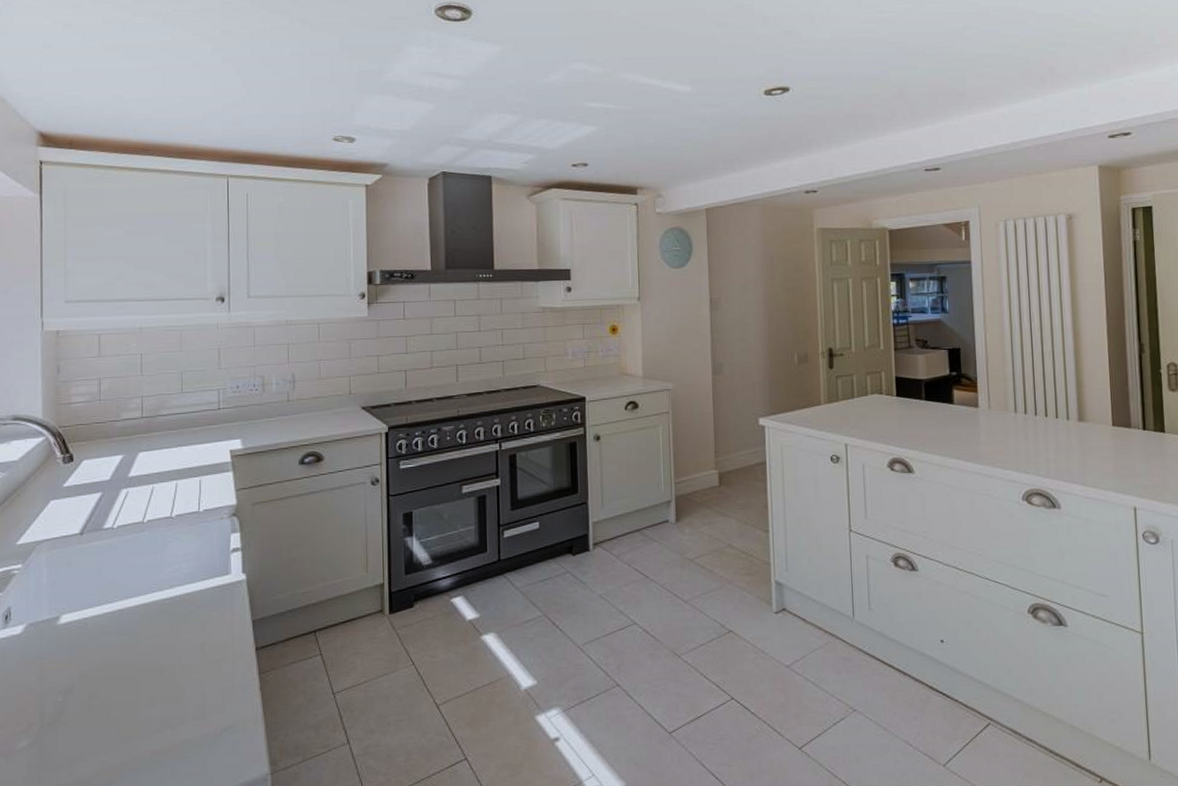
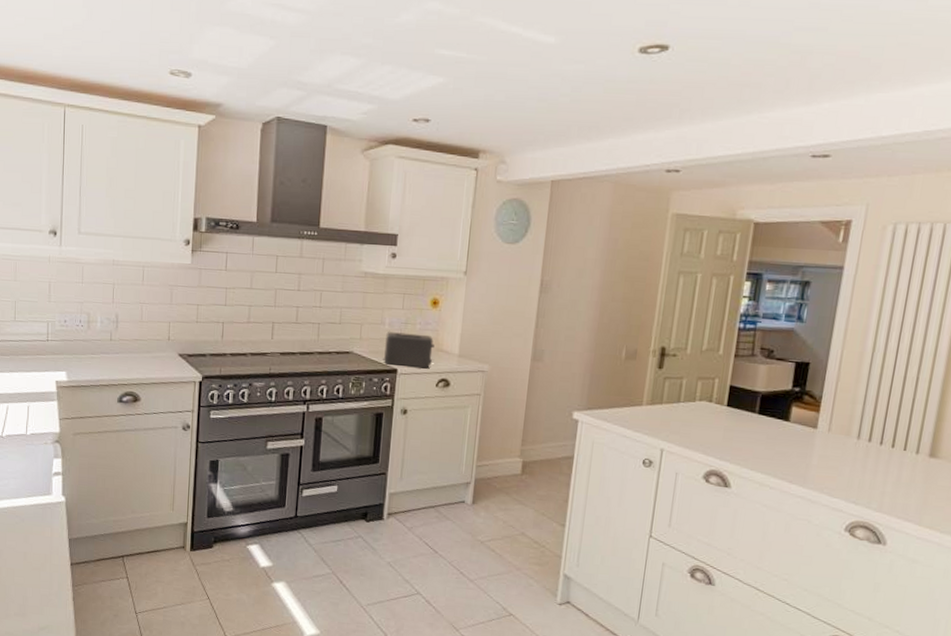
toaster: none [570,360,619,394] -> present [383,332,435,369]

